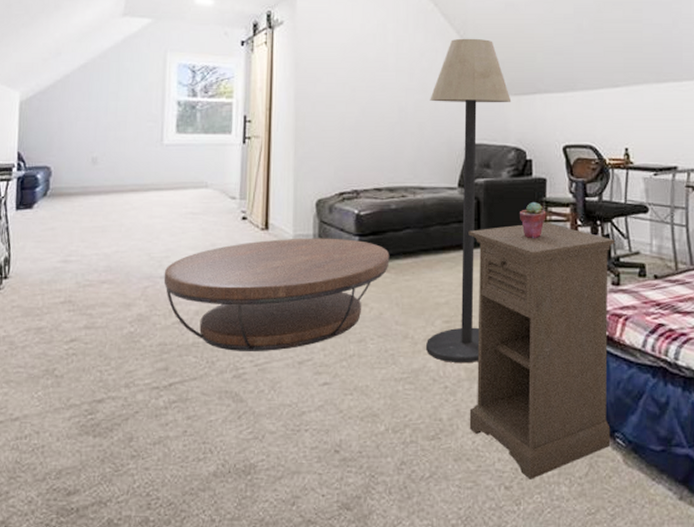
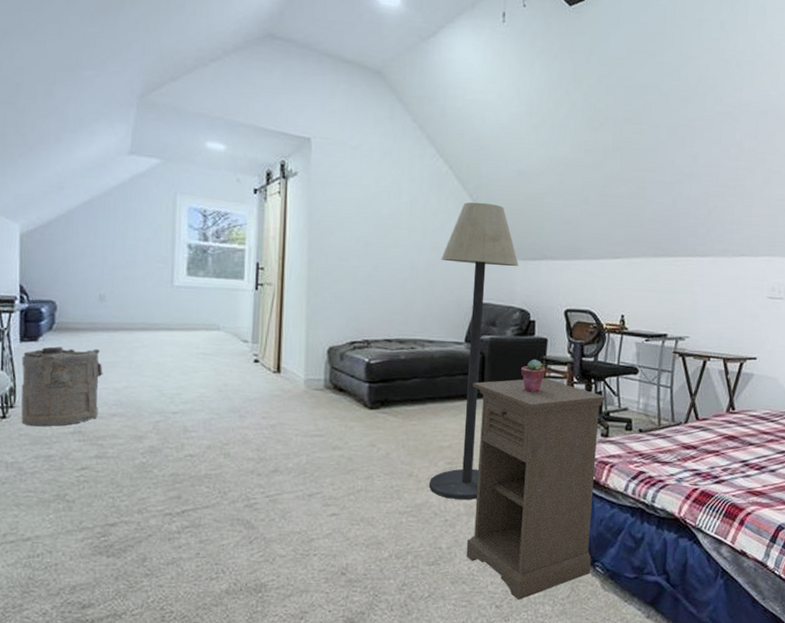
laundry hamper: none [14,213,94,297] -> present [21,346,103,427]
coffee table: present [163,238,390,351] -> none [175,382,398,484]

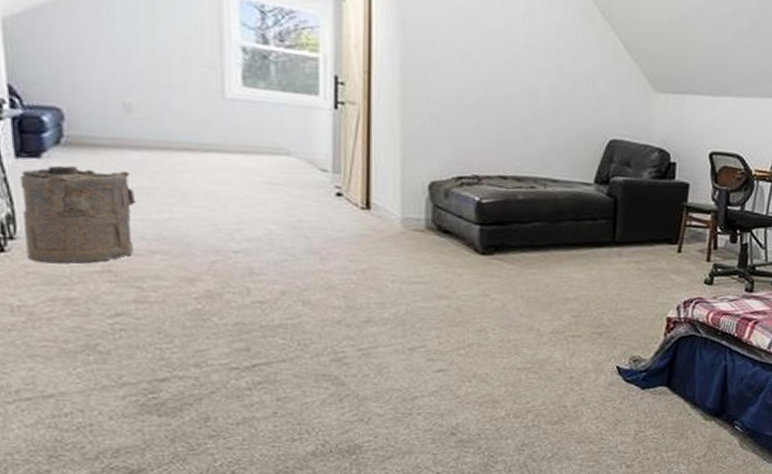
floor lamp: present [429,202,519,500] -> none [552,20,659,356]
nightstand: present [466,377,606,600] -> none [594,226,752,459]
potted succulent: present [521,359,546,392] -> none [659,205,687,242]

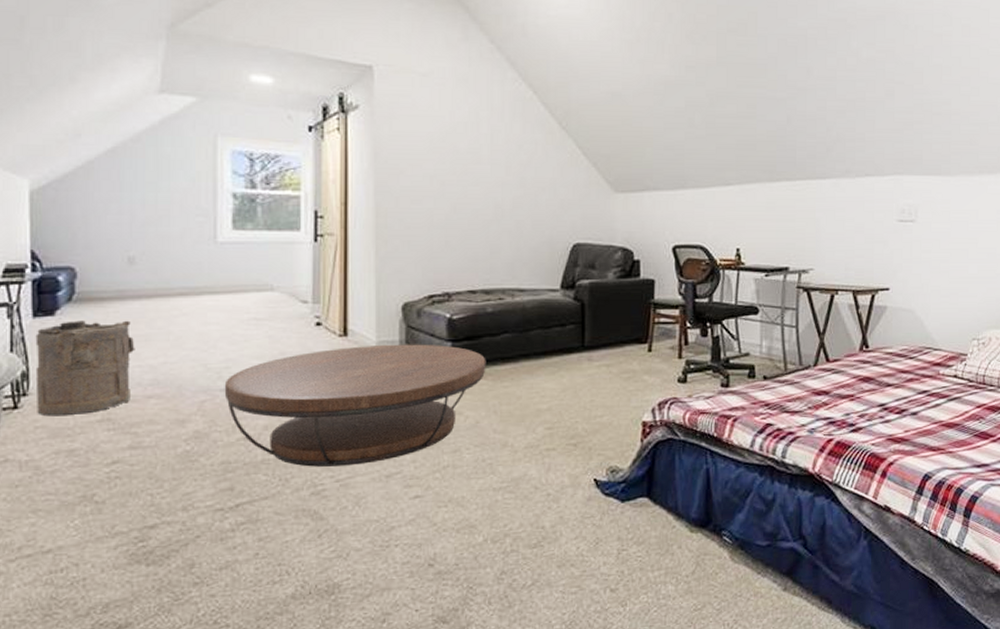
coffee table: none [237,220,515,337] -> present [224,344,486,467]

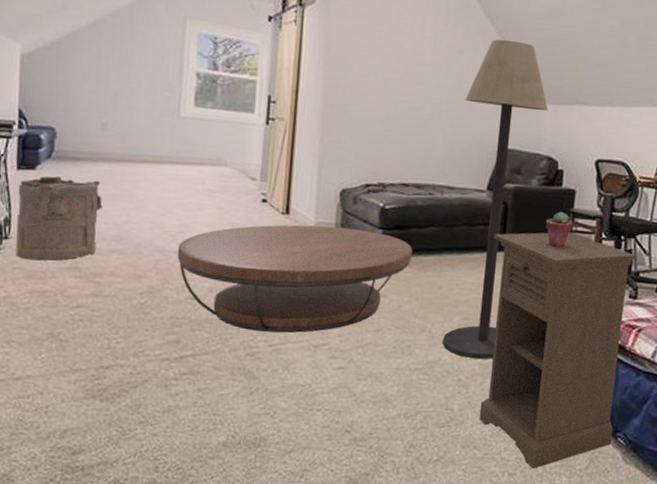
floor lamp: none [527,130,618,470] -> present [443,39,549,359]
nightstand: none [572,324,724,581] -> present [479,232,636,469]
potted succulent: none [627,303,655,341] -> present [546,211,573,247]

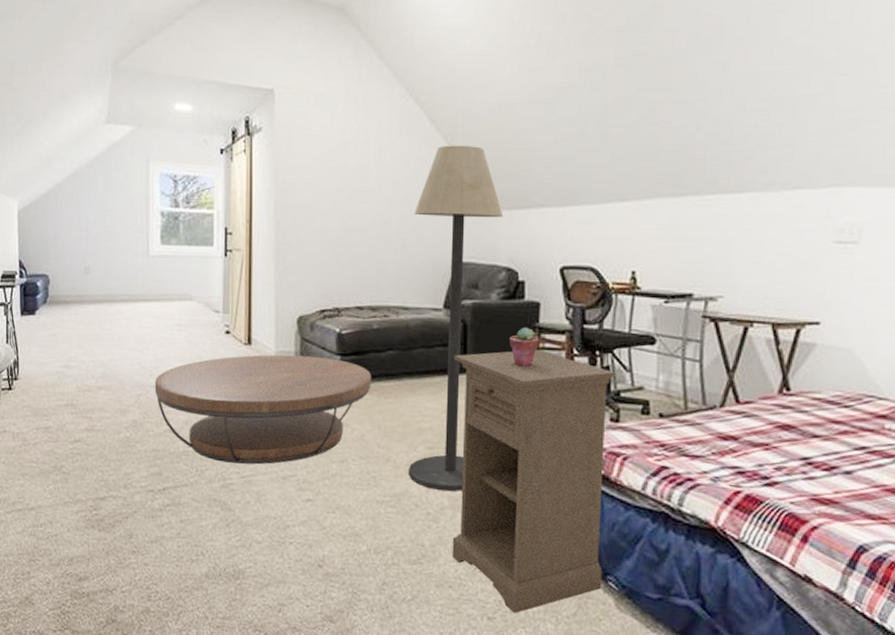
laundry hamper: present [15,176,103,261] -> none [22,320,90,399]

